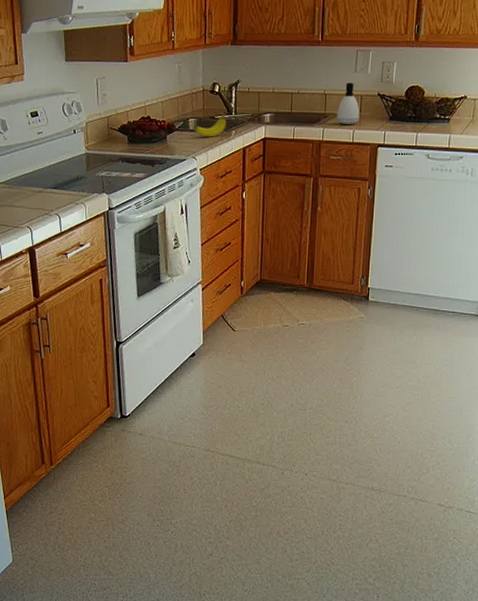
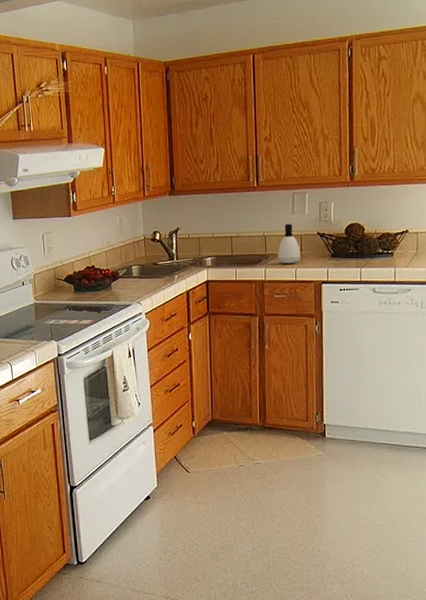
fruit: present [194,111,227,137] -> none [137,257,169,283]

